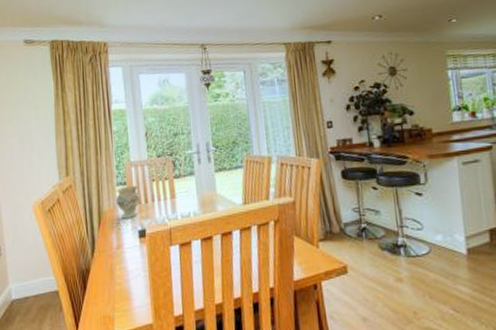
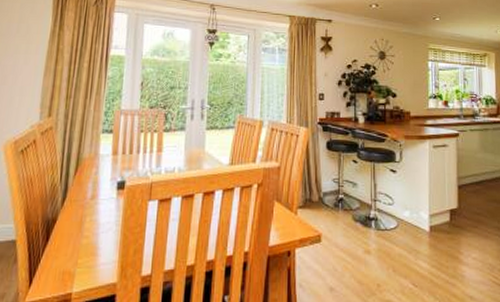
vase: present [115,186,141,219] -> none [98,135,126,168]

